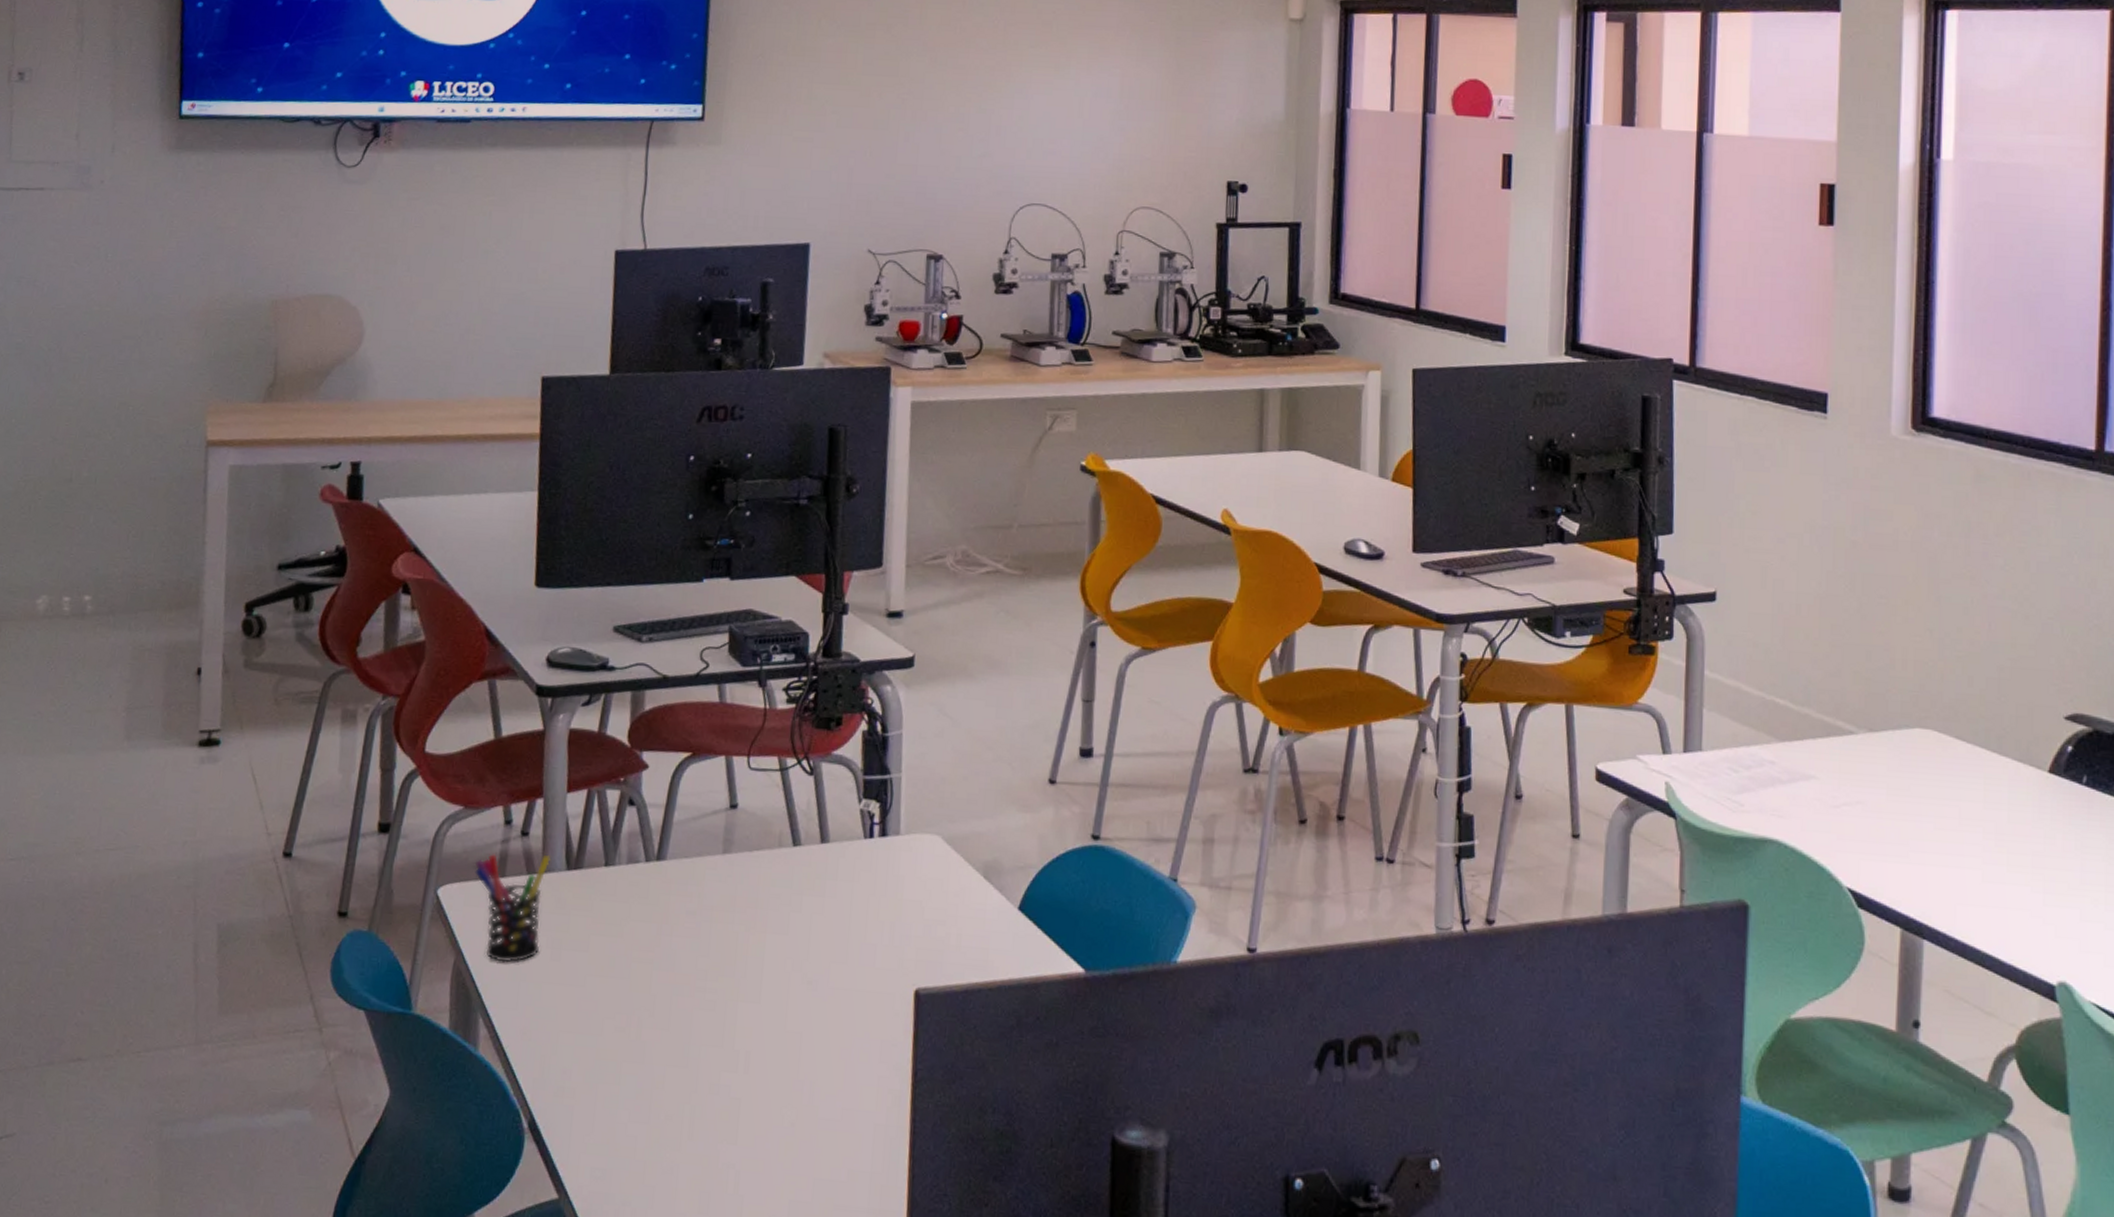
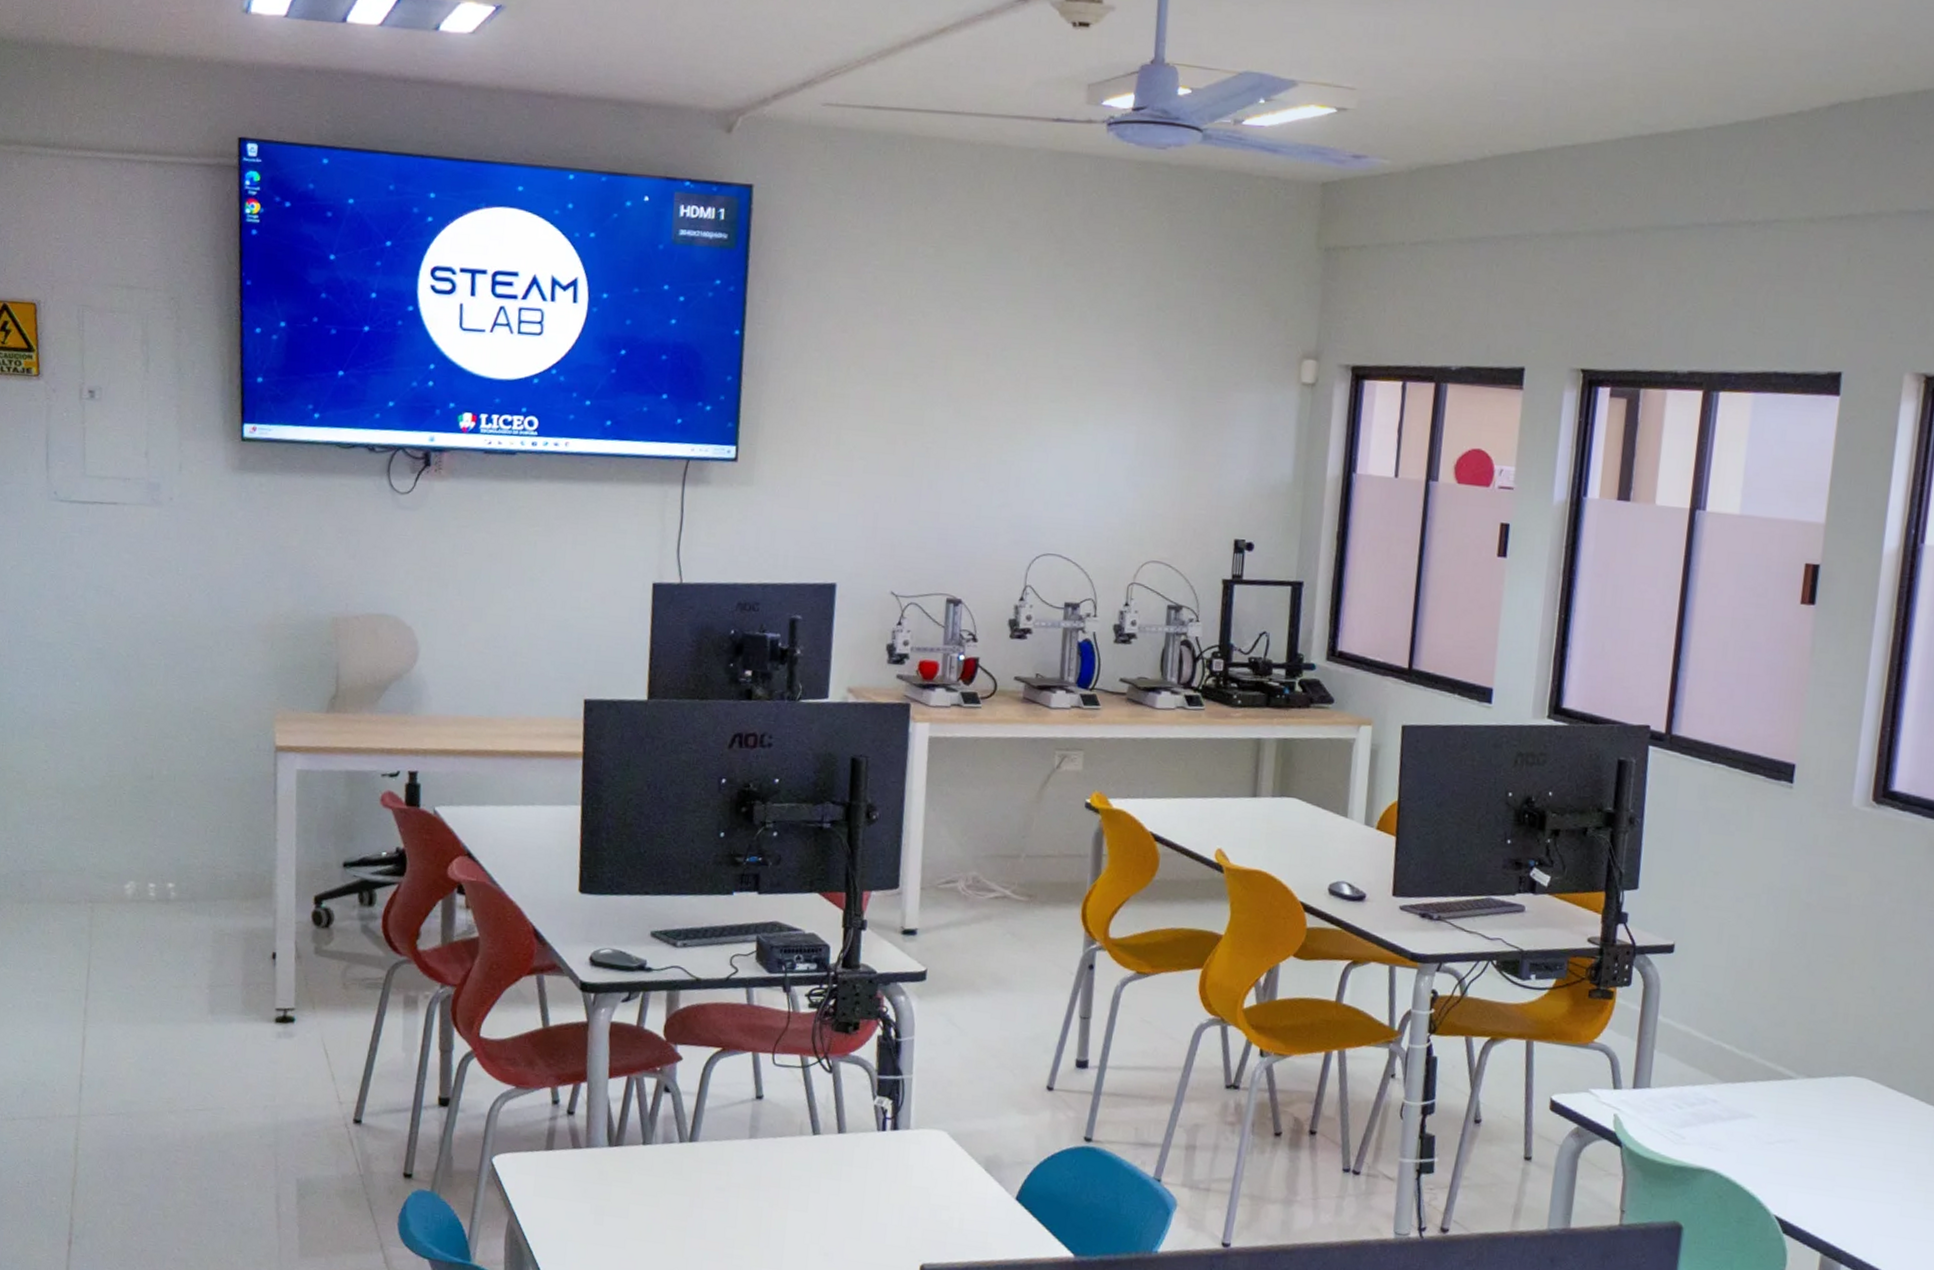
pen holder: present [474,854,551,963] -> none [525,1129,594,1225]

